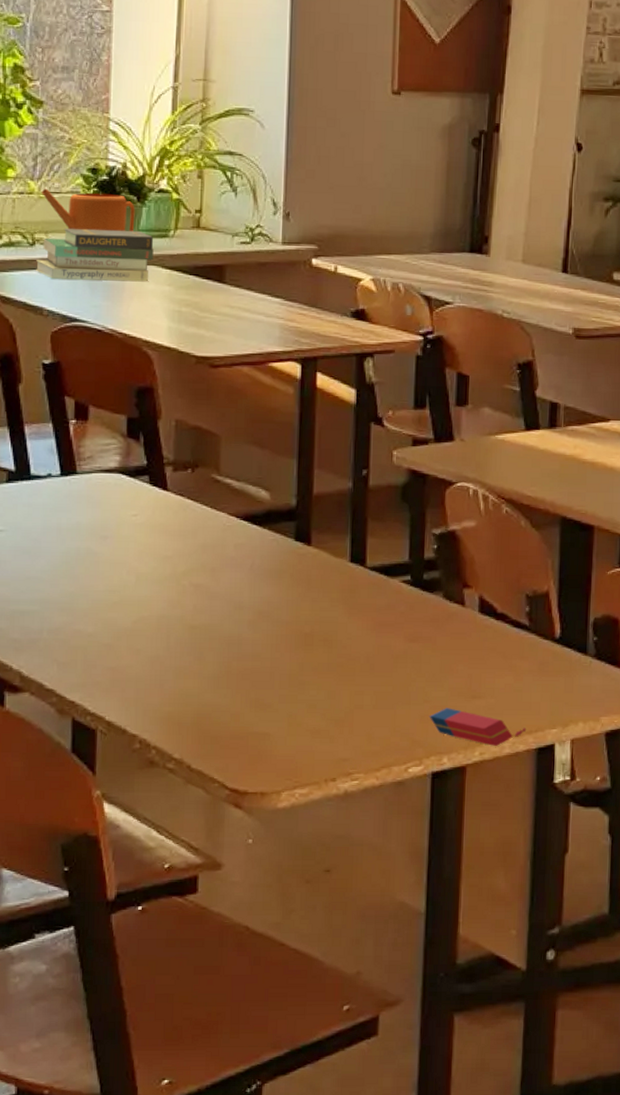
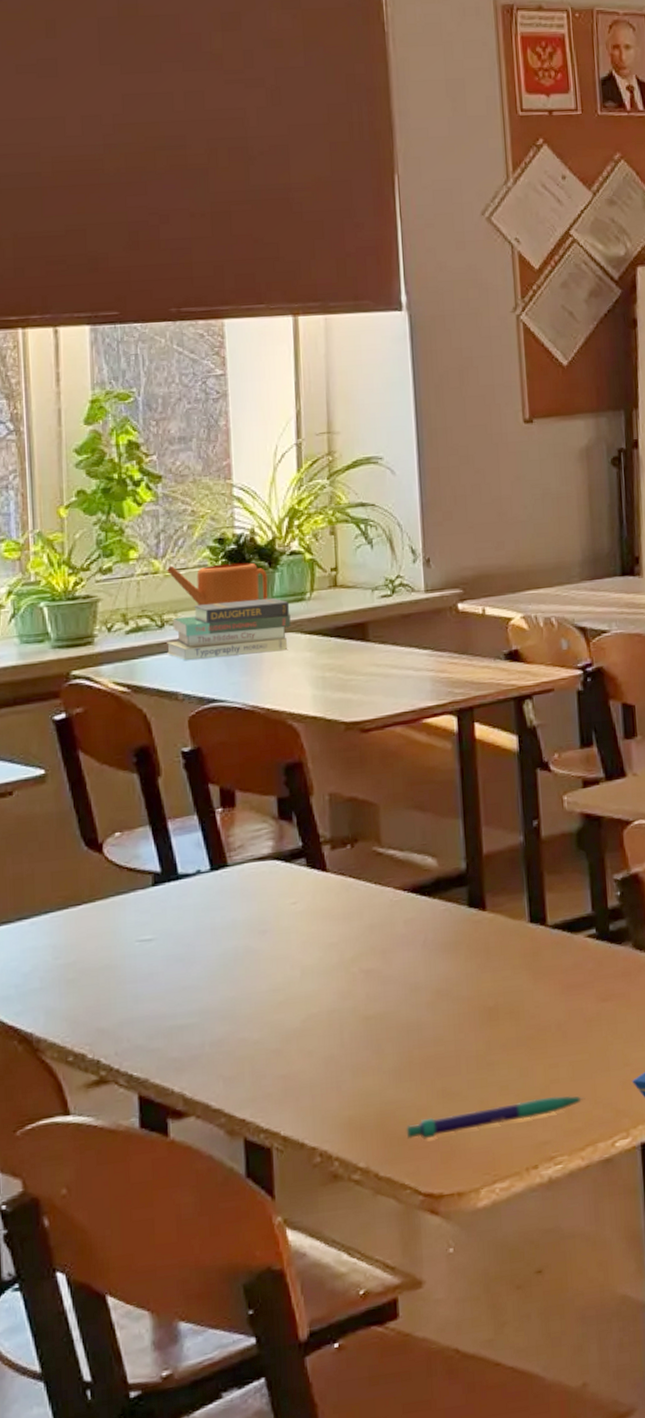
pen: none [219,719,385,742] -> present [406,1095,585,1139]

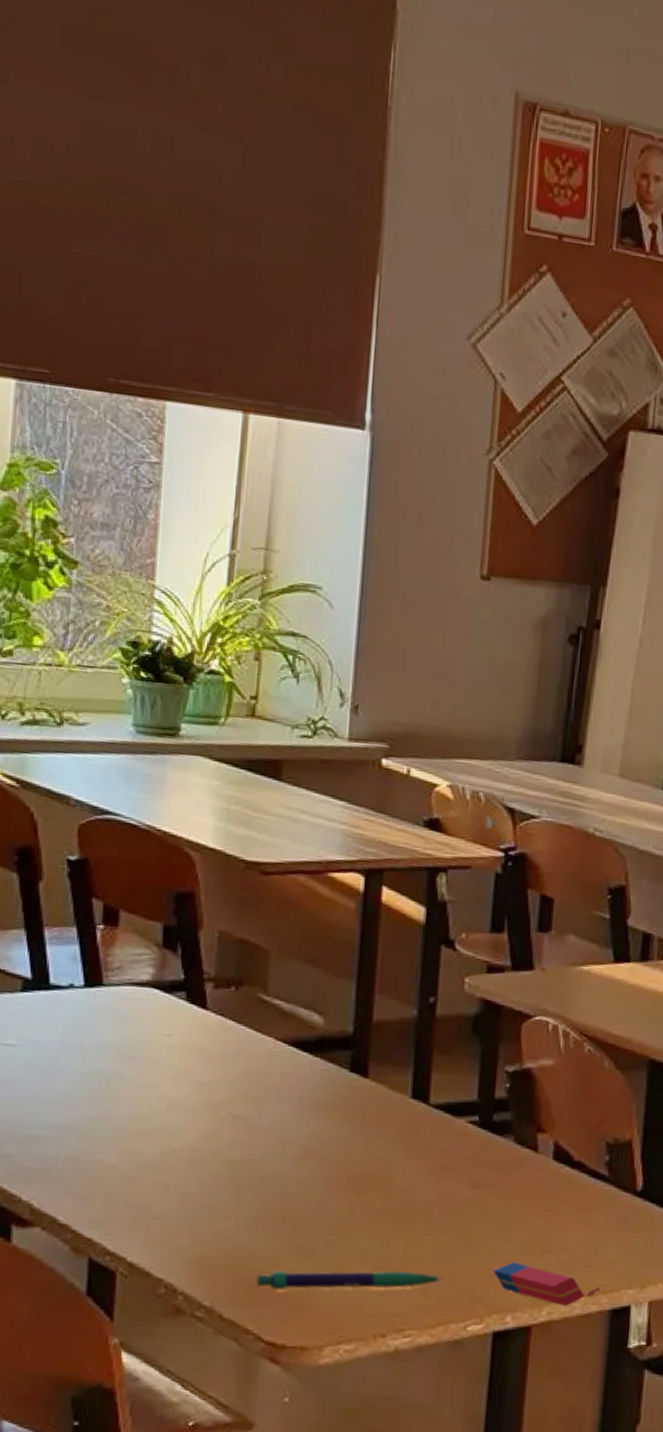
books: present [166,597,291,661] -> none [62,708,202,773]
watering can: present [167,562,268,606] -> none [73,661,181,716]

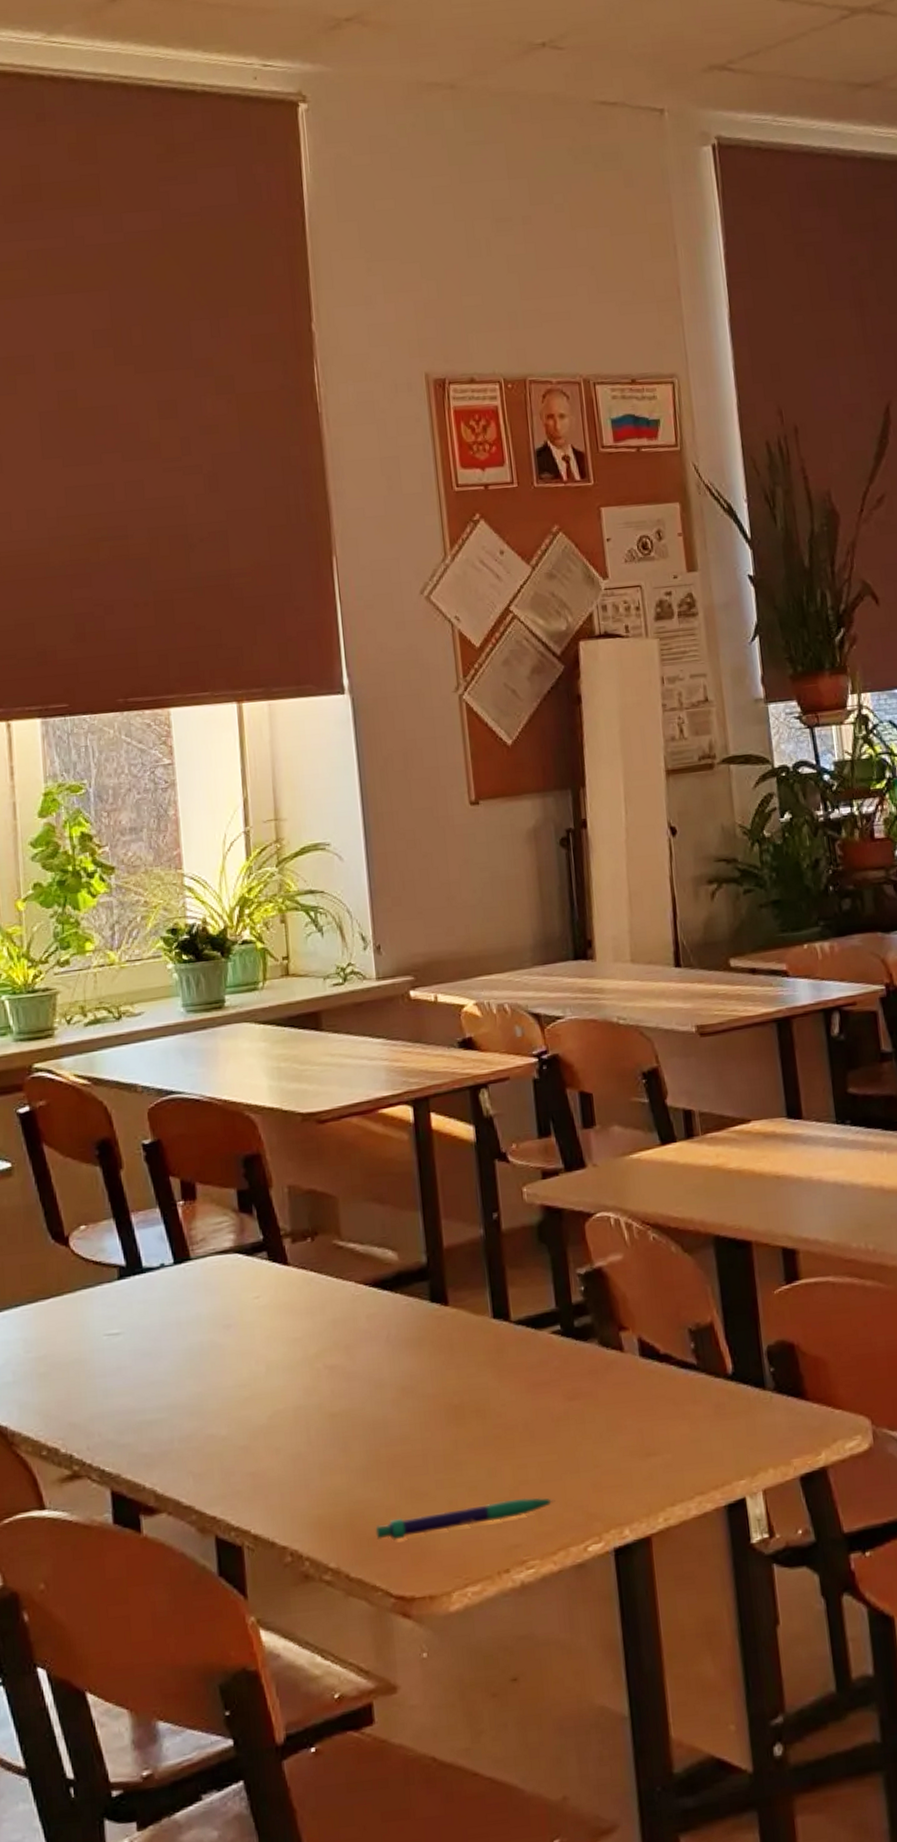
eraser: present [492,1262,601,1306] -> none [602,1470,712,1509]

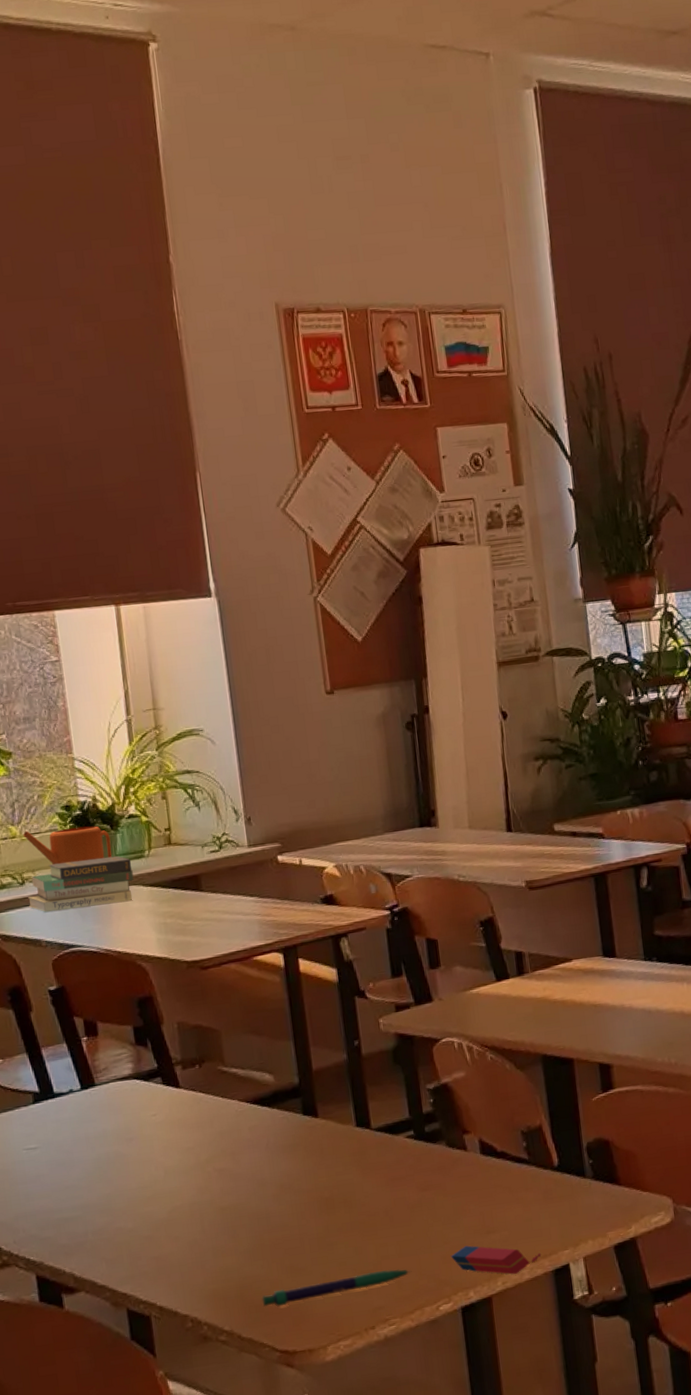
watering can: none [122,952,222,998] -> present [23,826,112,865]
books: none [124,987,245,1053] -> present [28,855,134,913]
eraser: none [602,1470,712,1509] -> present [450,1245,542,1275]

